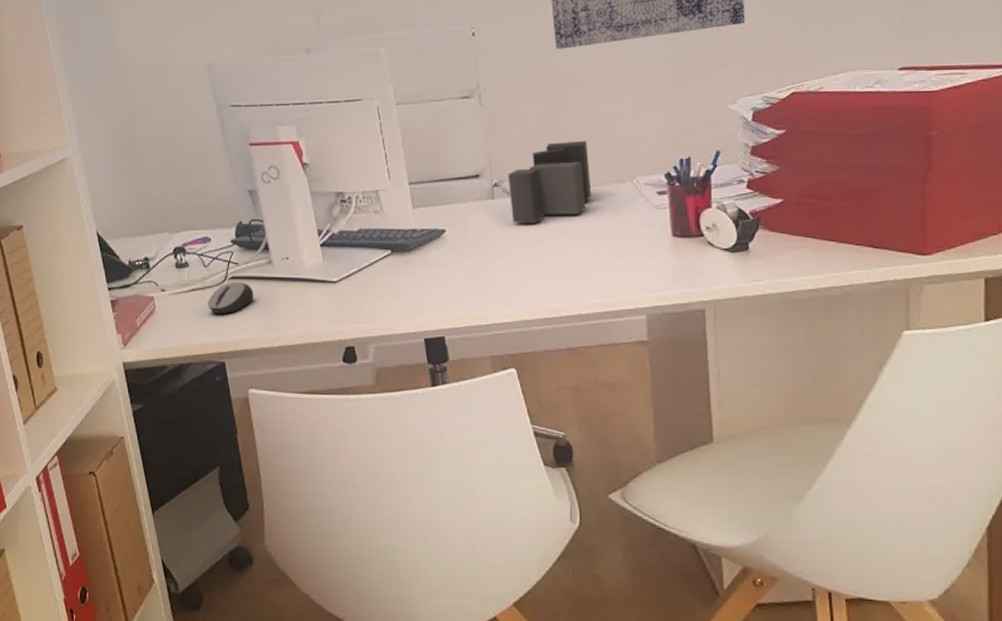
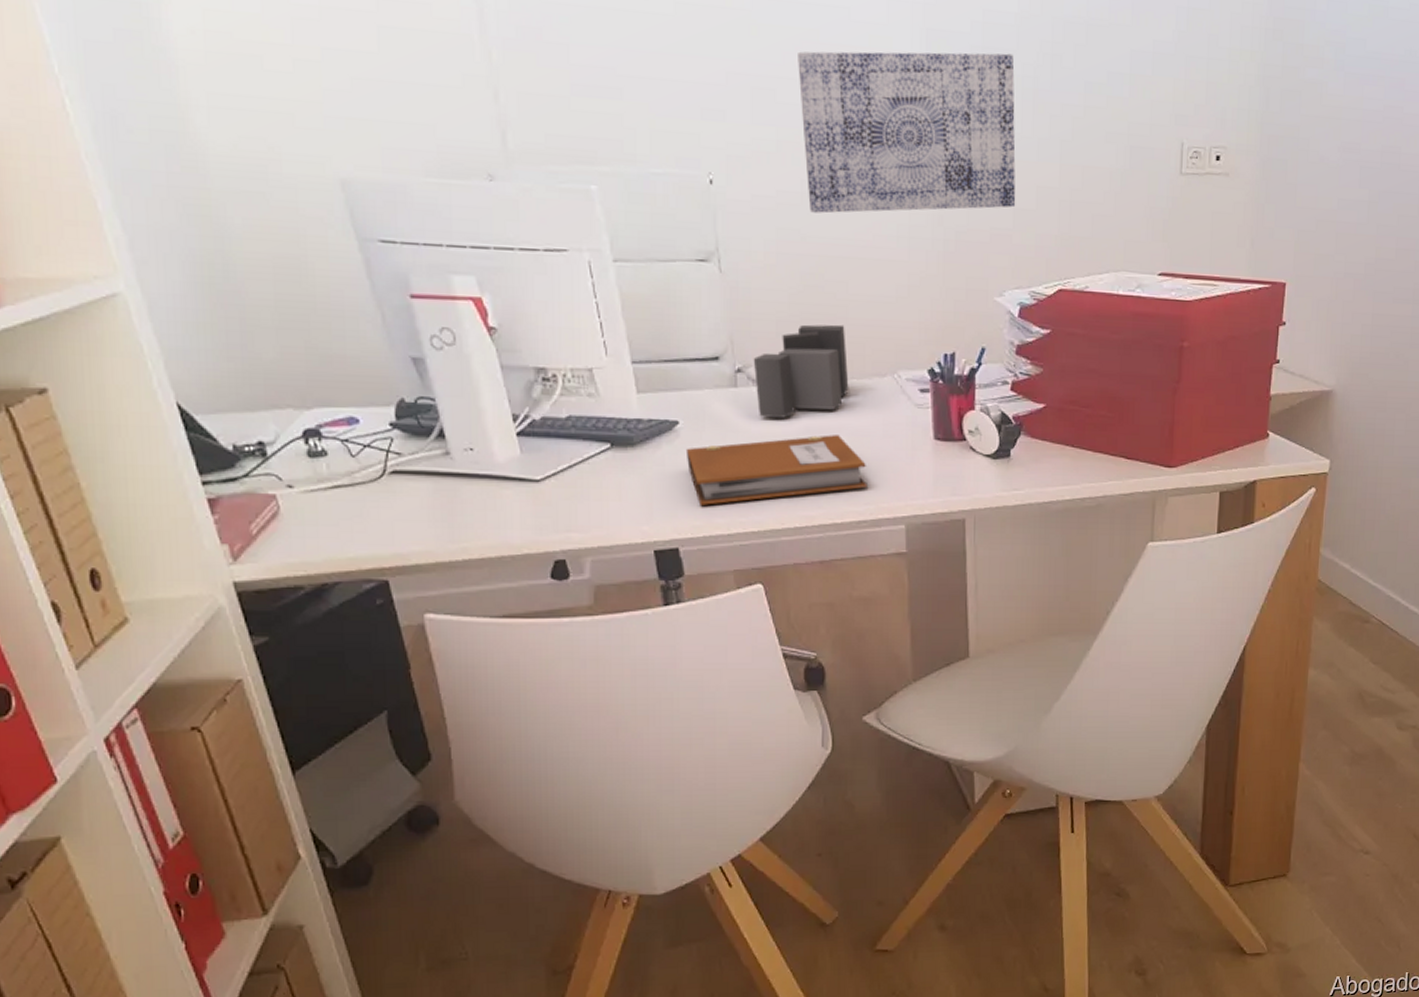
computer mouse: present [208,282,254,315] -> none [359,478,427,520]
notebook: none [451,236,610,300] -> present [685,435,867,505]

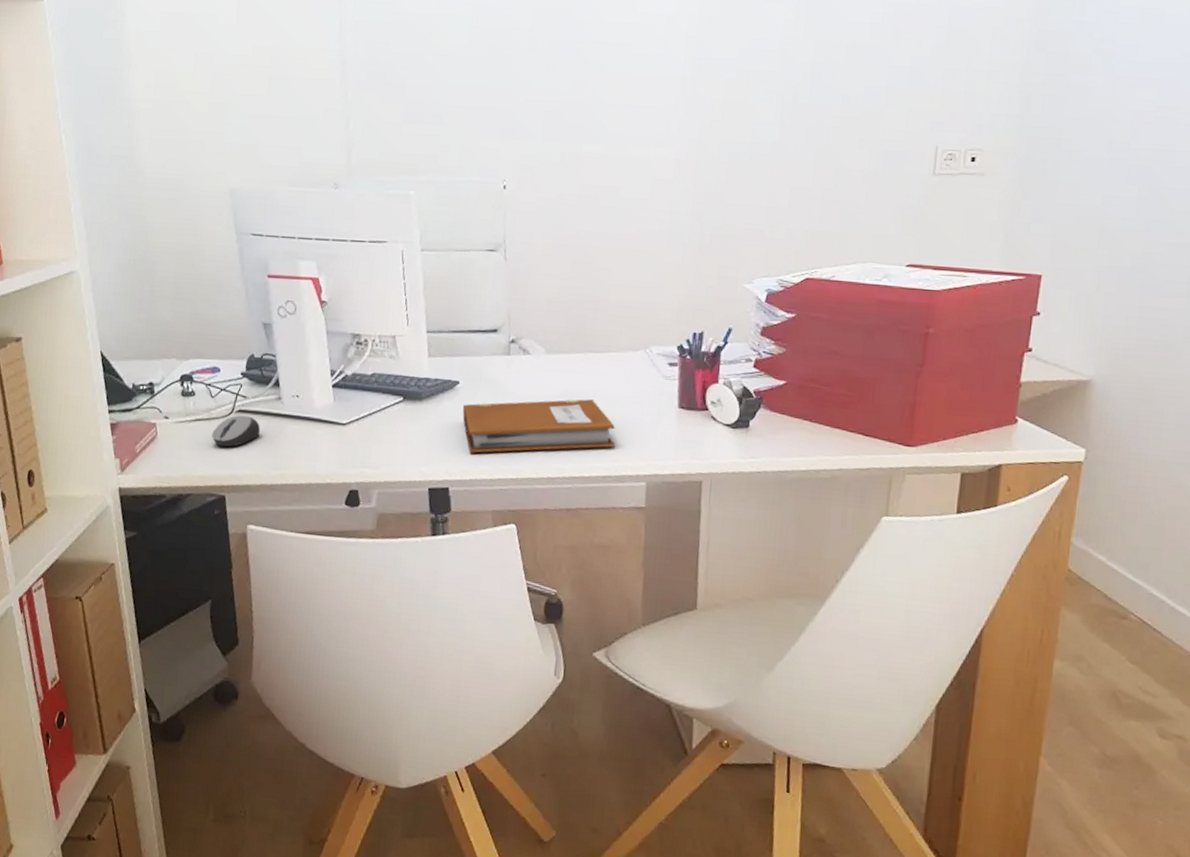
computer mouse: none [359,478,427,520] -> present [212,415,261,448]
speaker: present [753,324,849,418] -> none [525,304,606,383]
wall art: present [798,51,1016,214] -> none [584,74,776,212]

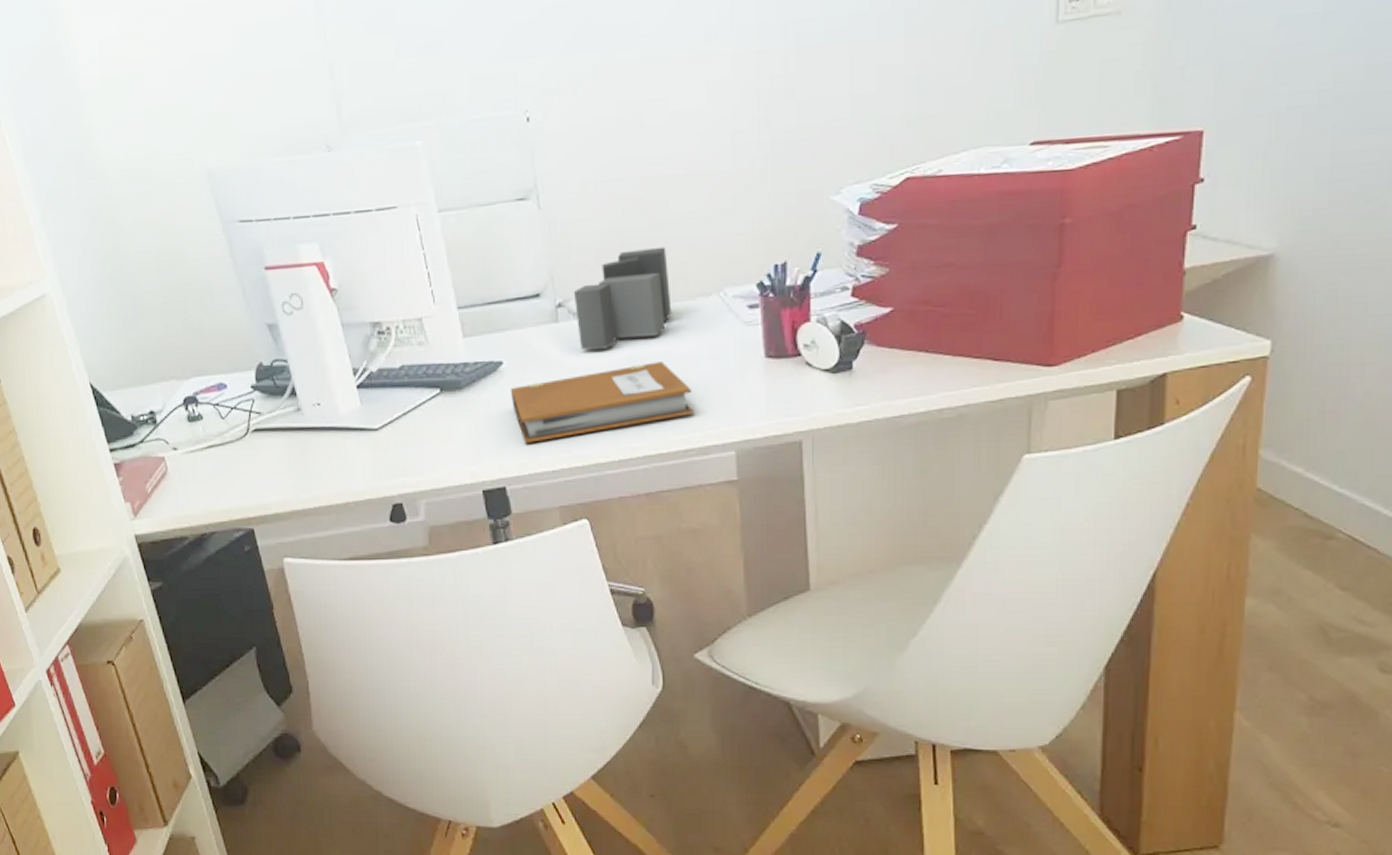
computer mouse: present [212,415,261,448] -> none [229,435,283,474]
speaker: none [525,304,606,383] -> present [573,246,672,350]

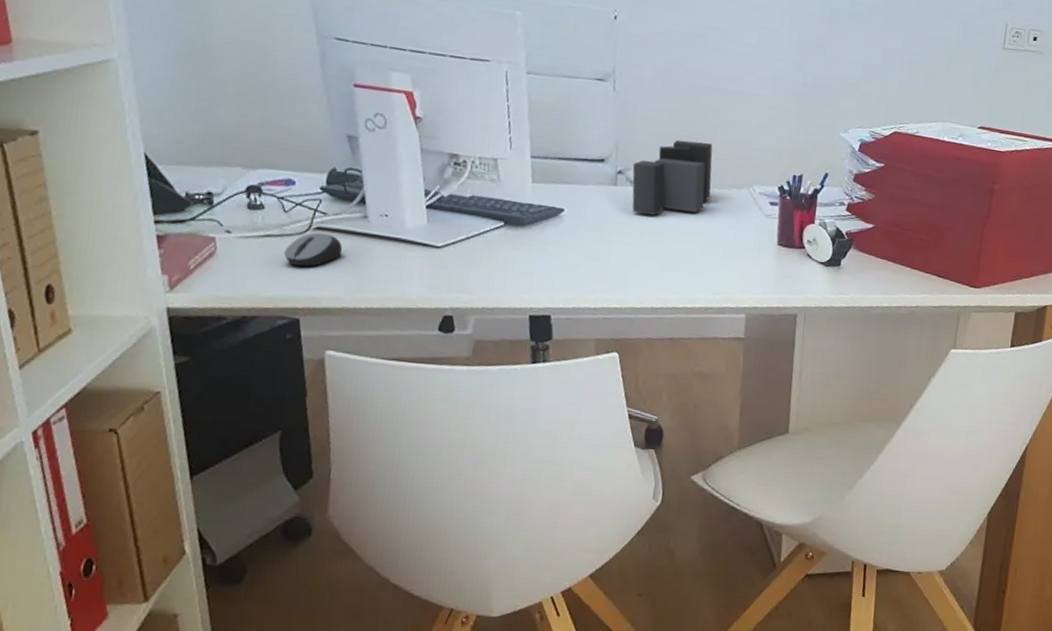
computer mouse: none [229,435,283,474] -> present [284,232,343,267]
notebook: present [510,362,694,443] -> none [567,232,718,282]

